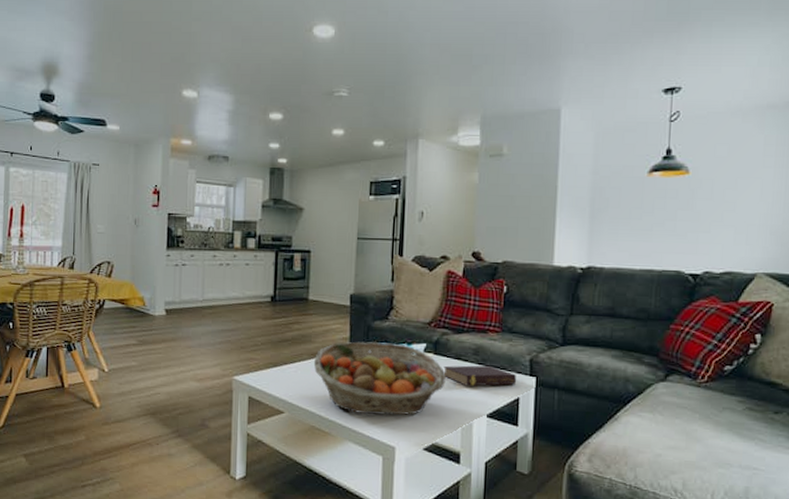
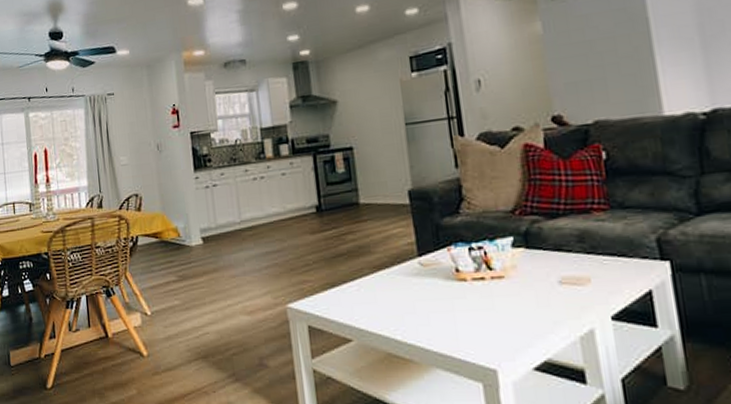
fruit basket: present [313,341,446,416] -> none [377,241,548,332]
book: present [444,365,517,387] -> none [541,253,644,283]

